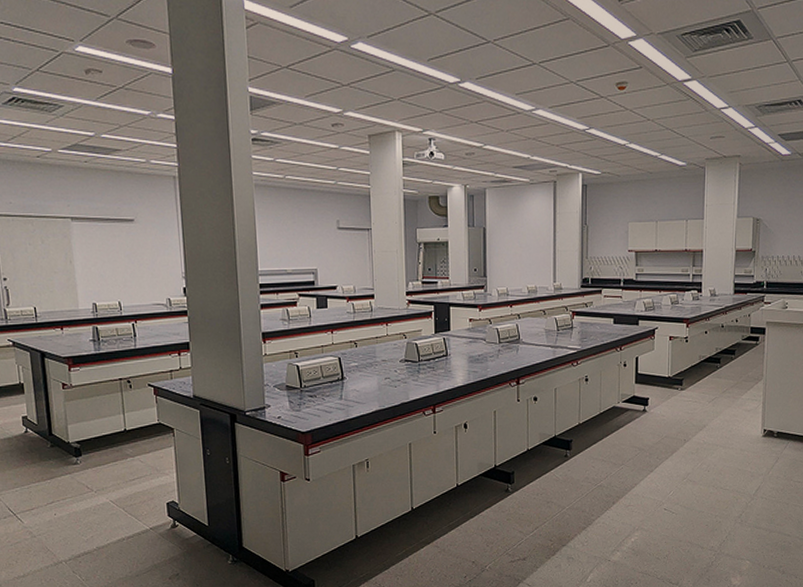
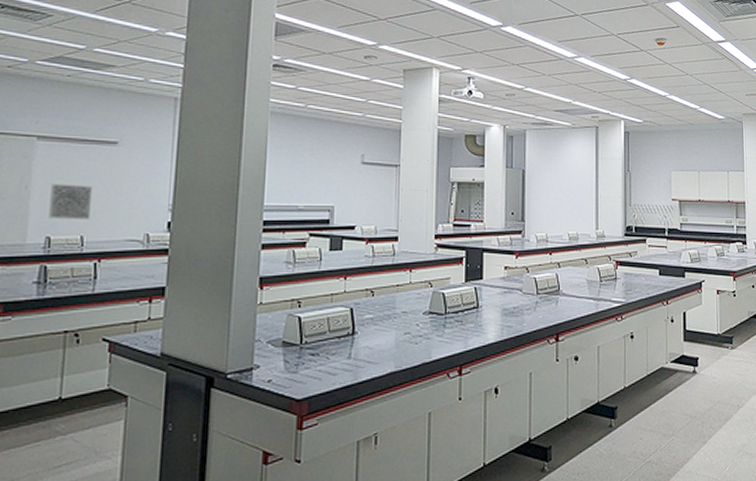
wall art: none [89,258,124,288] -> present [49,183,93,219]

